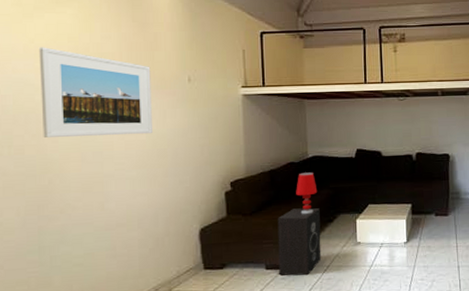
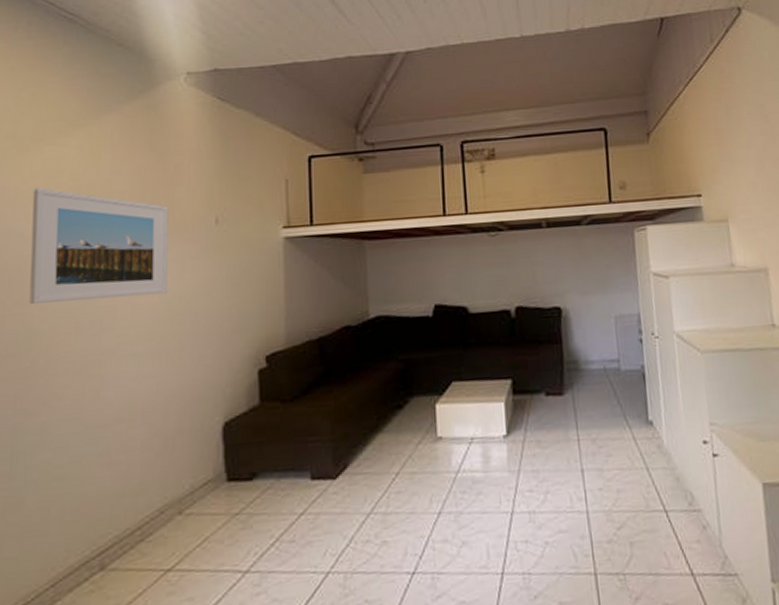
speaker: present [277,208,322,276] -> none [327,389,388,489]
table lamp: present [296,172,318,214] -> none [353,338,383,398]

